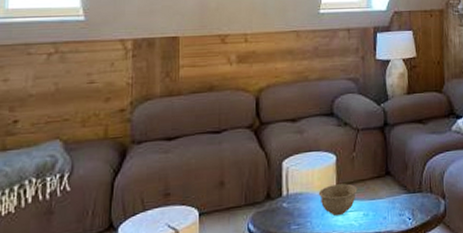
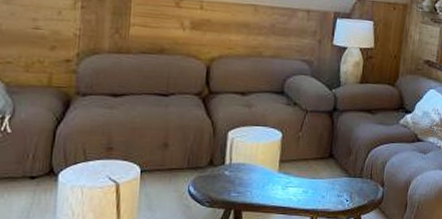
bowl: present [318,183,358,216] -> none [260,160,300,190]

